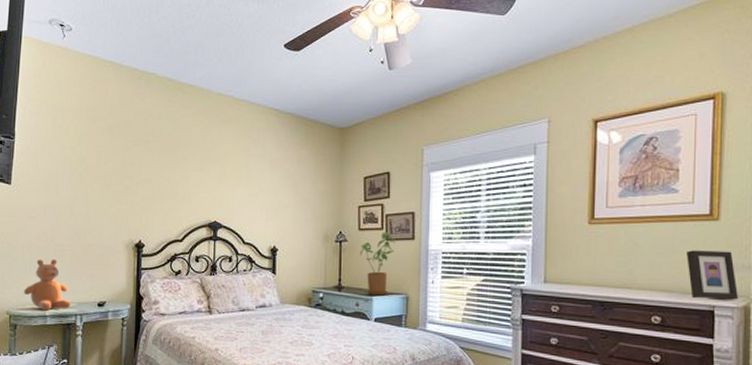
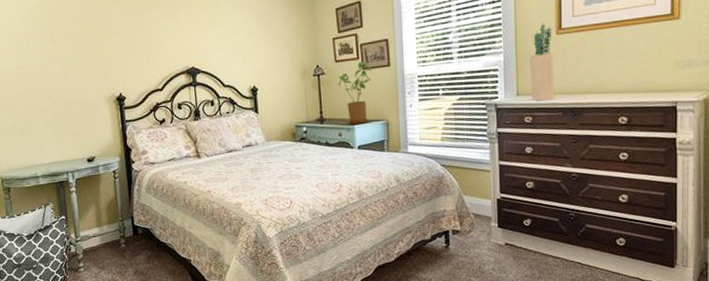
teddy bear: present [23,259,70,311] -> none [11,120,60,172]
vase: none [559,210,585,291] -> present [530,22,555,102]
picture frame: present [687,250,739,300] -> none [650,48,700,97]

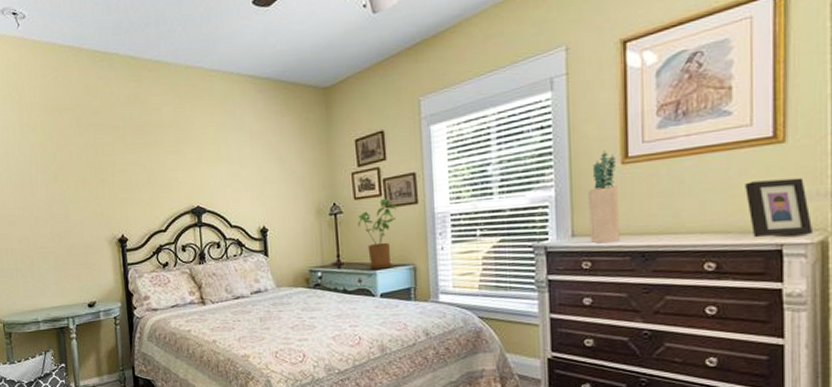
picture frame: none [650,48,700,97] -> present [745,177,814,238]

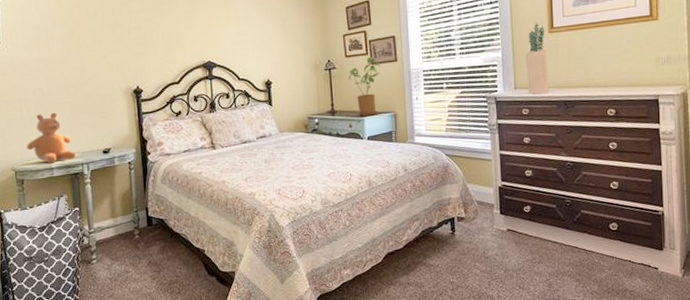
teddy bear: none [13,262,61,317] -> present [26,112,76,164]
picture frame: present [745,177,814,238] -> none [633,46,678,91]

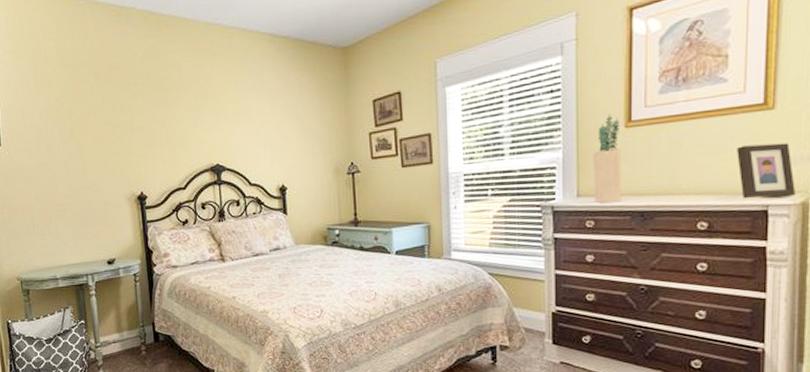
teddy bear: present [26,112,76,164] -> none [30,219,80,274]
house plant: present [348,56,380,116] -> none [374,158,412,228]
picture frame: none [633,46,678,91] -> present [737,142,797,199]

